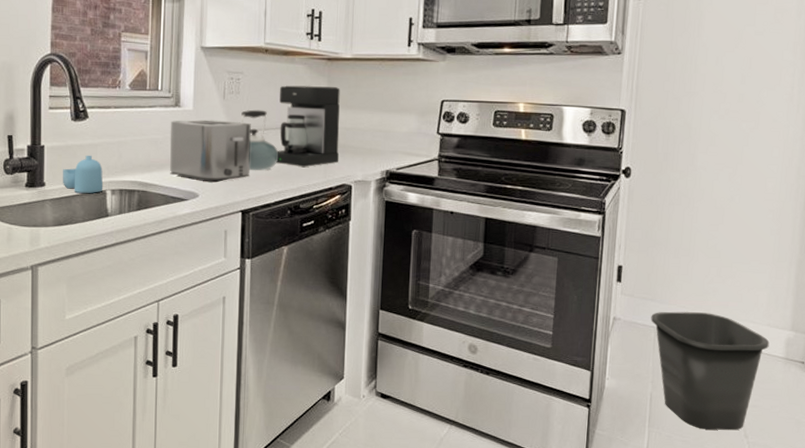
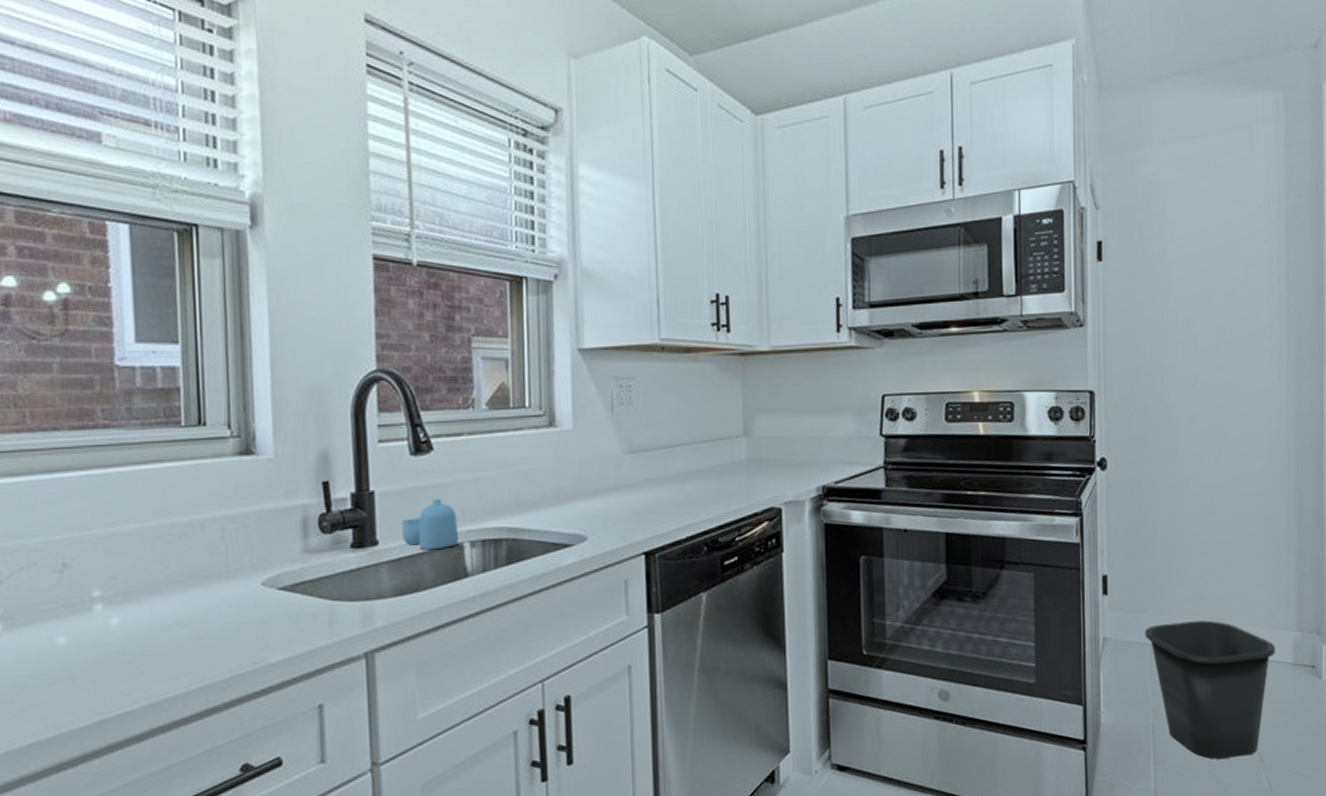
toaster: present [169,119,251,183] -> none [544,440,653,520]
kettle: present [241,109,279,171] -> none [636,423,688,501]
coffee maker: present [276,85,340,168] -> none [683,388,764,491]

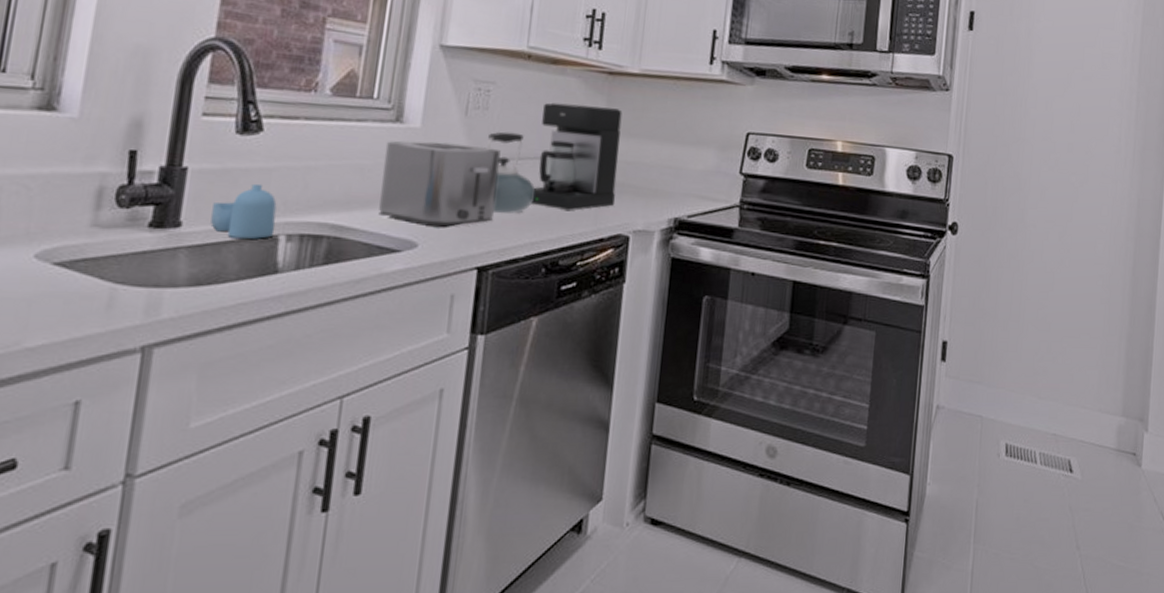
toaster: none [544,440,653,520] -> present [378,140,501,228]
kettle: none [636,423,688,501] -> present [487,131,536,214]
coffee maker: none [683,388,764,491] -> present [531,102,623,211]
waste bin: present [1144,620,1276,759] -> none [977,396,1101,542]

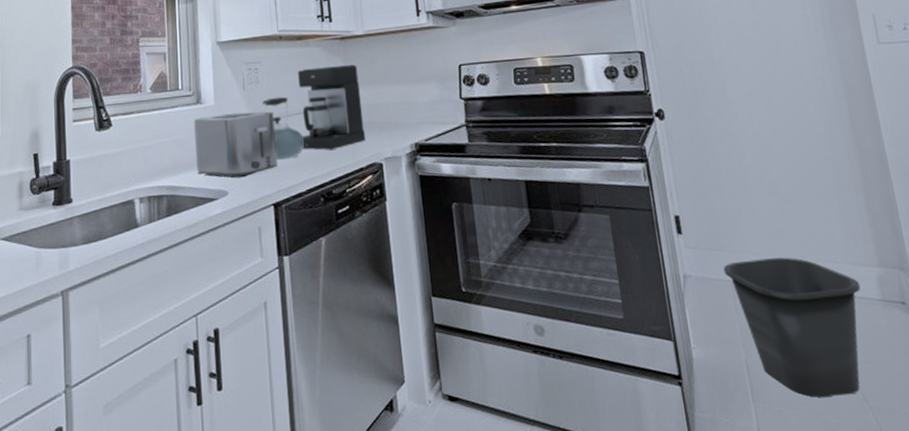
soap dispenser: present [210,183,277,240] -> none [89,164,130,206]
waste bin: none [977,396,1101,542] -> present [723,257,861,397]

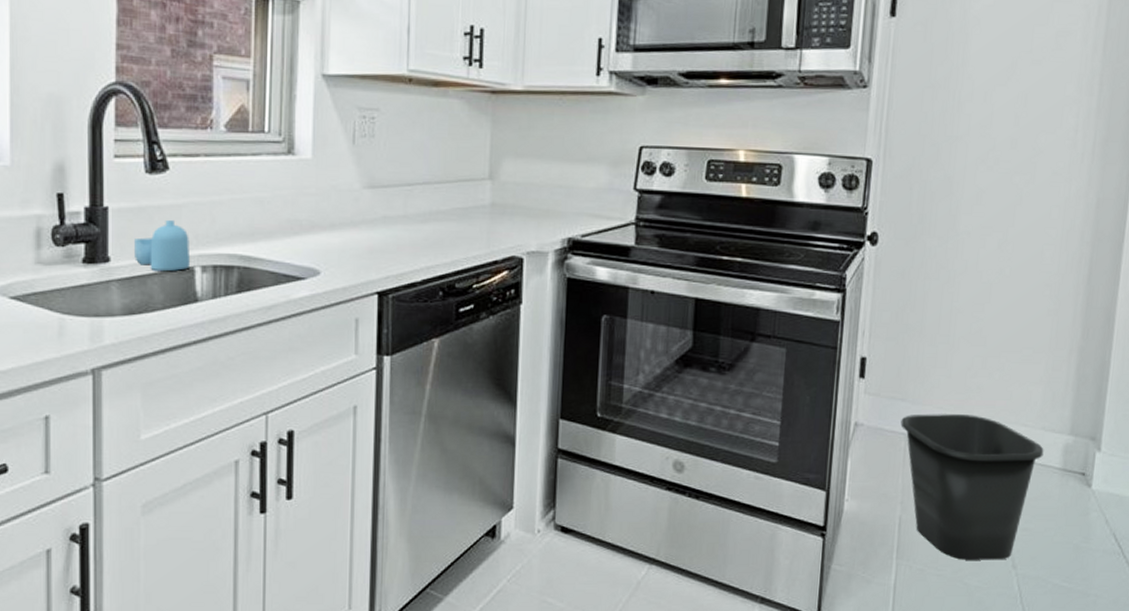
soap dispenser: none [89,164,130,206] -> present [134,219,189,272]
toaster: present [193,111,279,178] -> none [280,171,390,255]
kettle: present [263,96,305,161] -> none [377,158,427,240]
coffee maker: present [298,65,366,151] -> none [424,126,508,235]

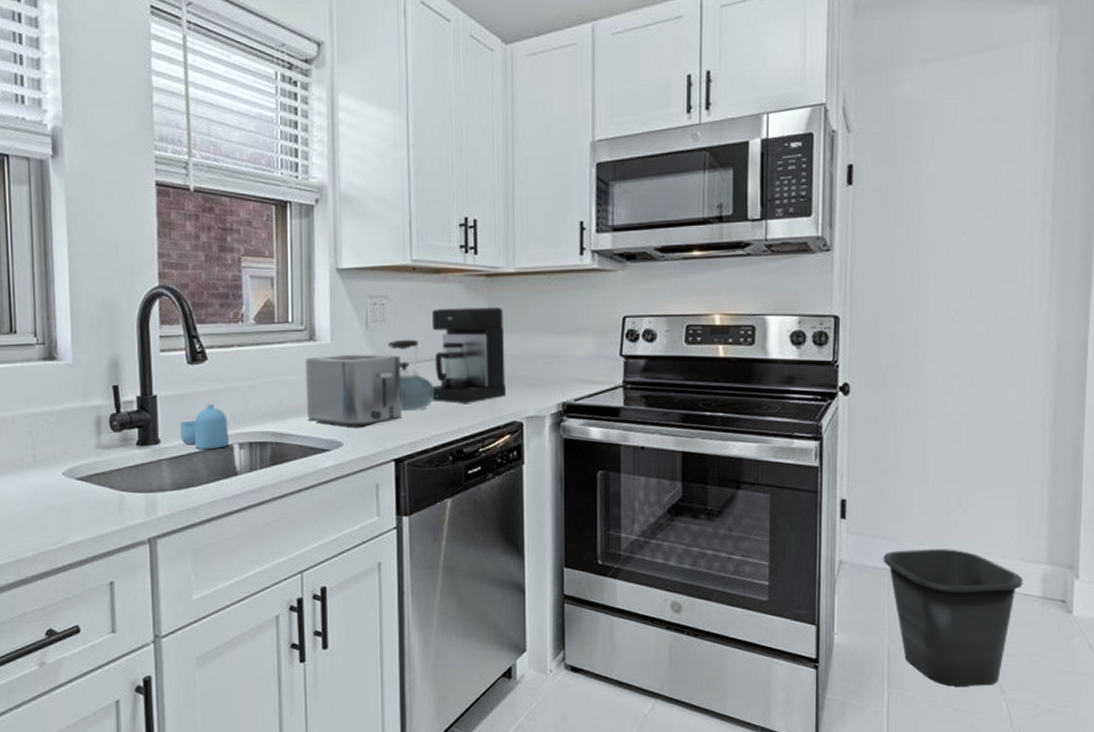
toaster: none [280,171,390,255] -> present [304,354,403,428]
kettle: none [377,158,427,240] -> present [388,339,435,412]
coffee maker: none [424,126,508,235] -> present [432,308,507,405]

